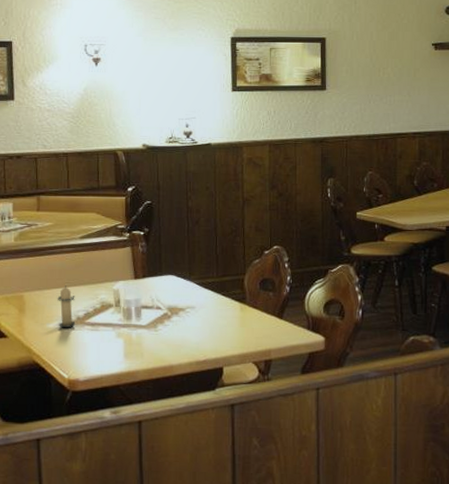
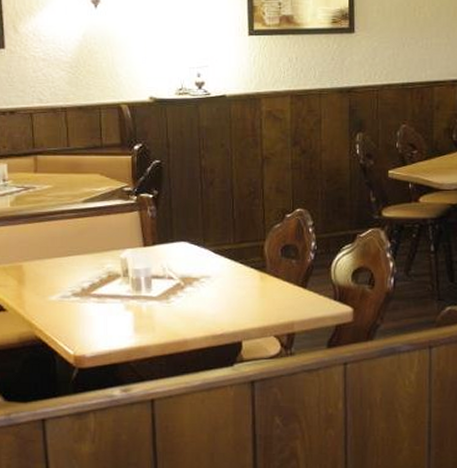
candle: present [57,285,76,327] -> none [59,254,80,300]

